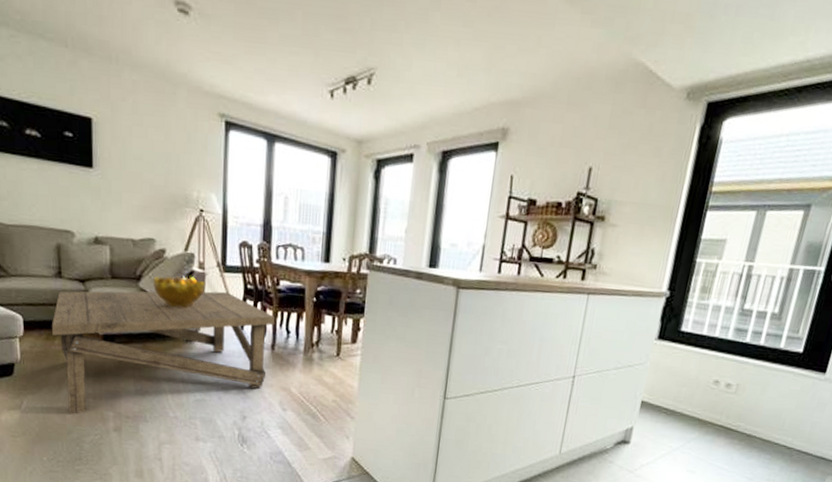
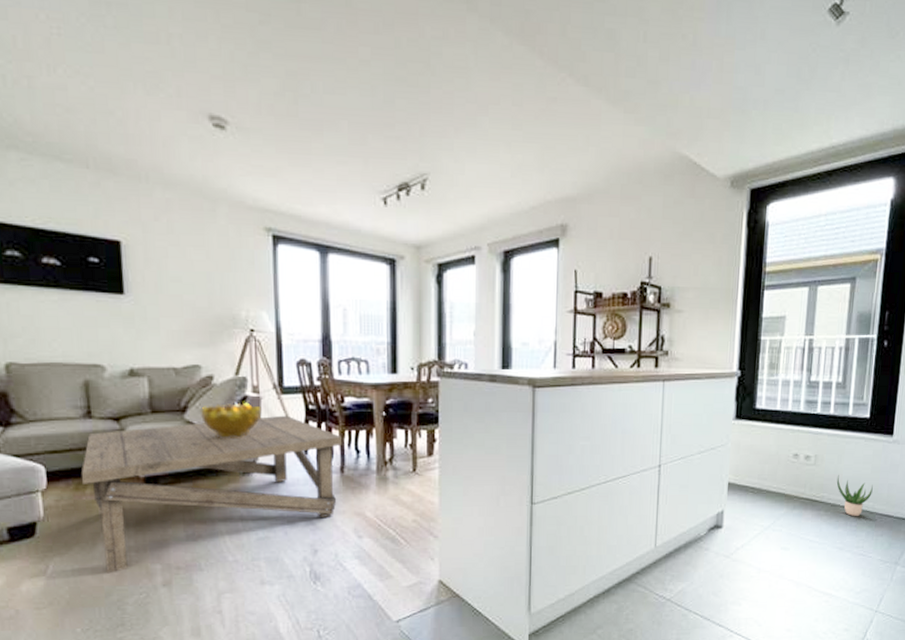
potted plant: none [755,405,795,449] -> present [836,474,873,516]

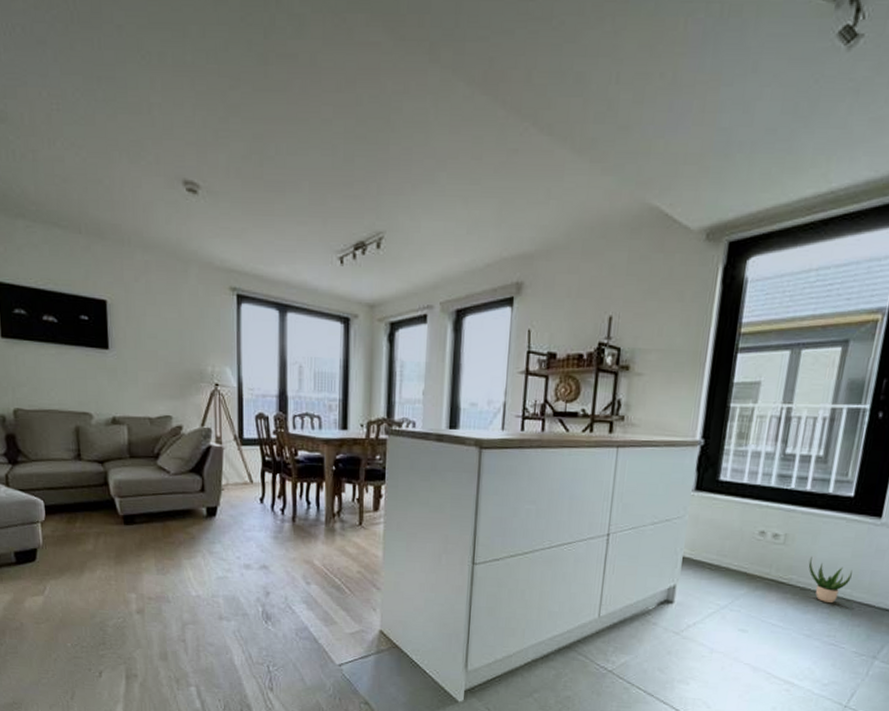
coffee table: present [82,415,342,574] -> none [73,465,294,598]
decorative bowl: present [199,402,262,440] -> none [170,451,223,485]

